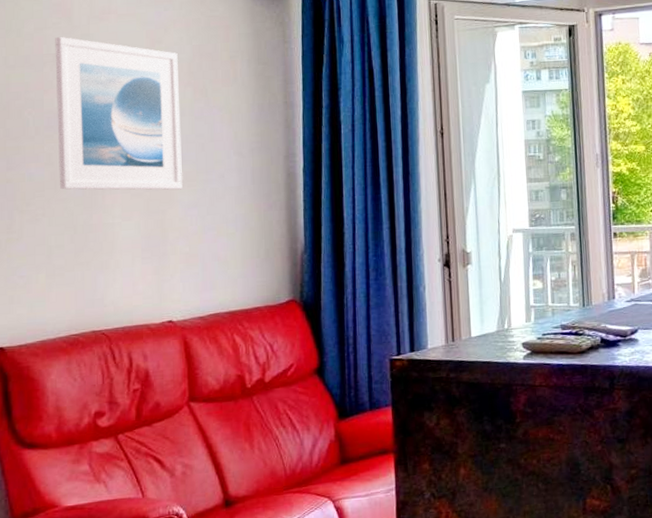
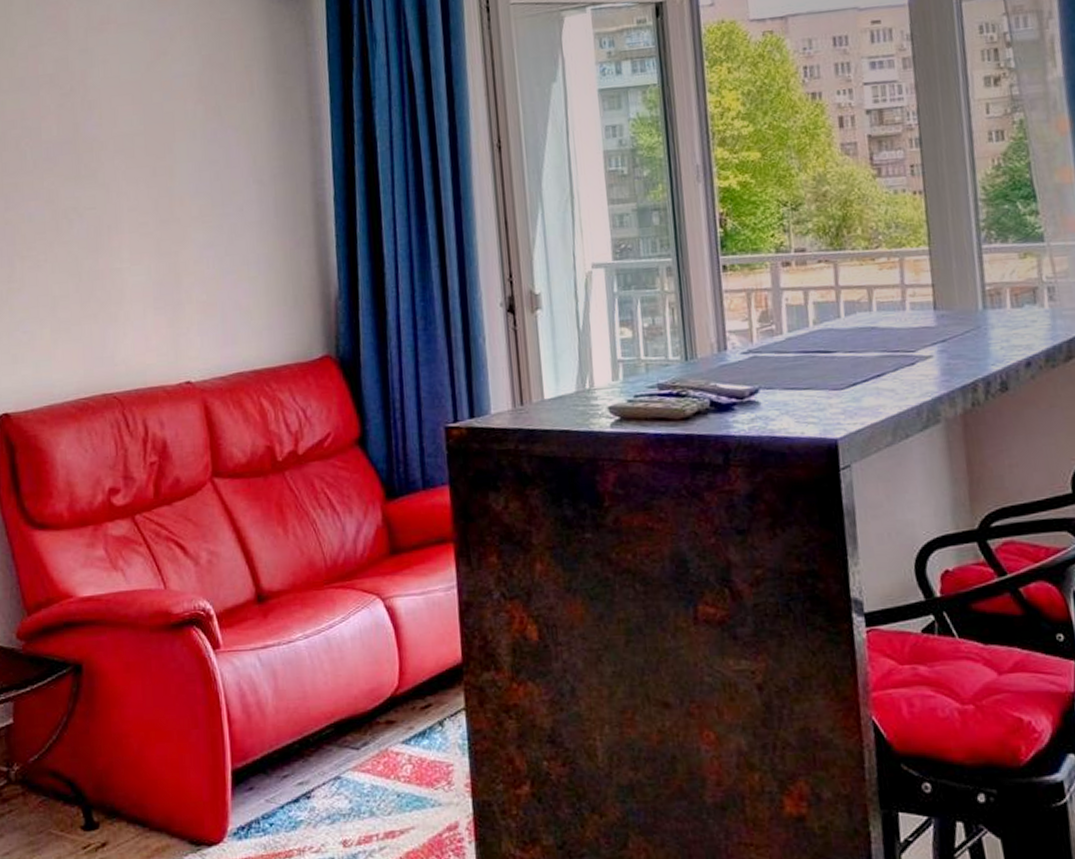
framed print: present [55,36,182,190] -> none [51,53,196,231]

